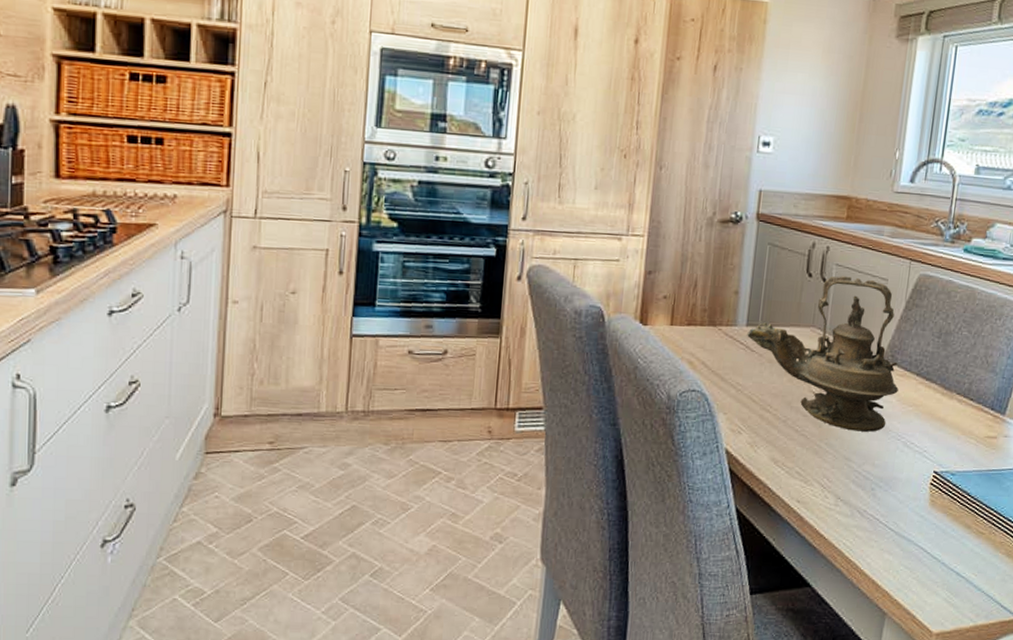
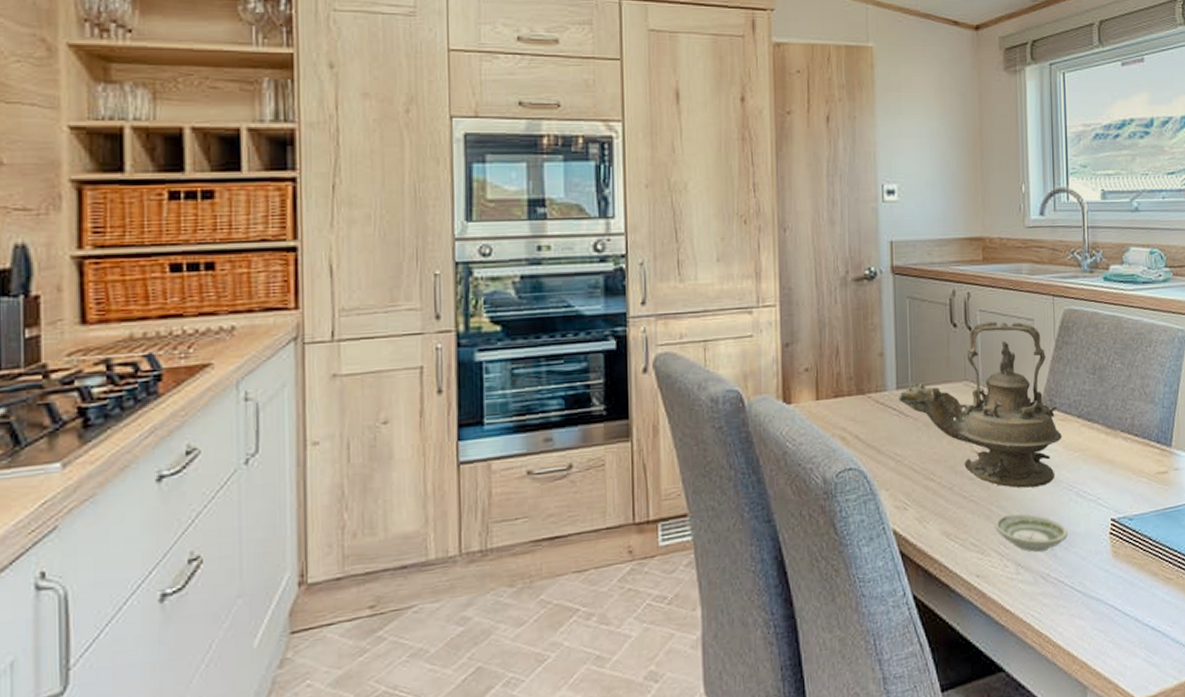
saucer: none [821,452,891,490] -> present [995,513,1069,552]

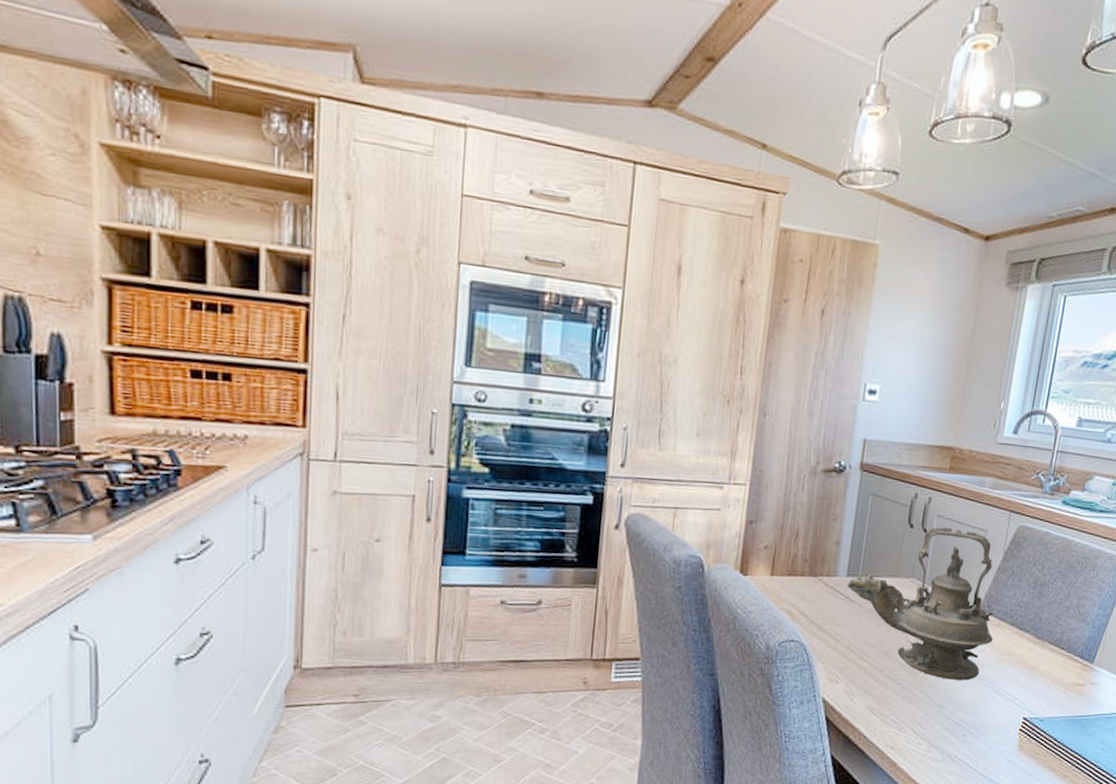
saucer: present [995,513,1069,552] -> none [915,700,982,736]

